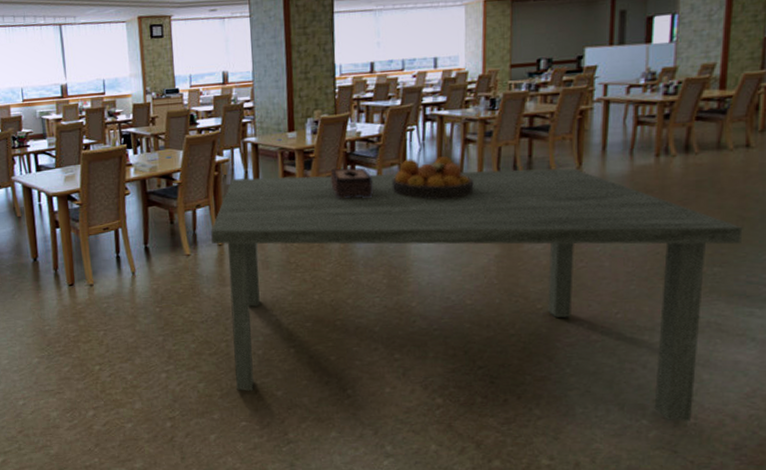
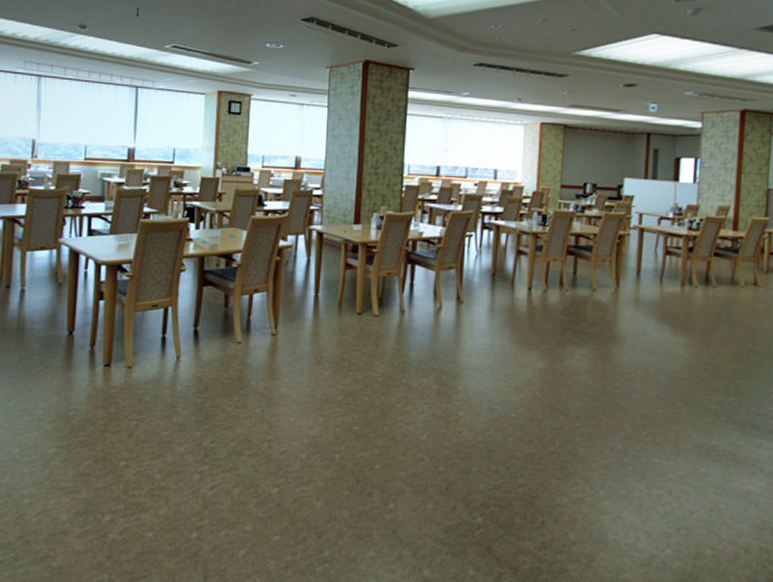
dining table: present [211,168,743,423] -> none [266,266,753,554]
tissue box: present [330,167,373,200] -> none [390,266,431,300]
fruit bowl: present [391,156,474,200] -> none [448,264,524,308]

